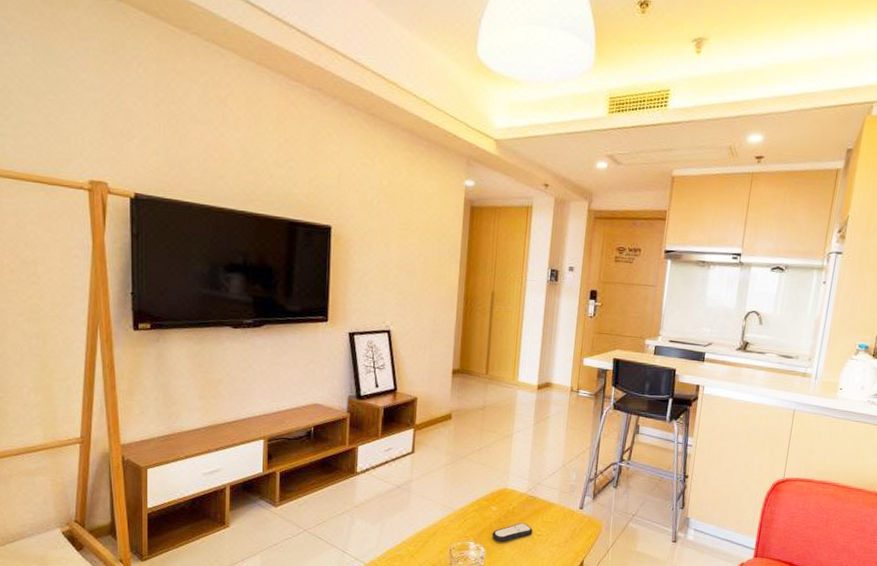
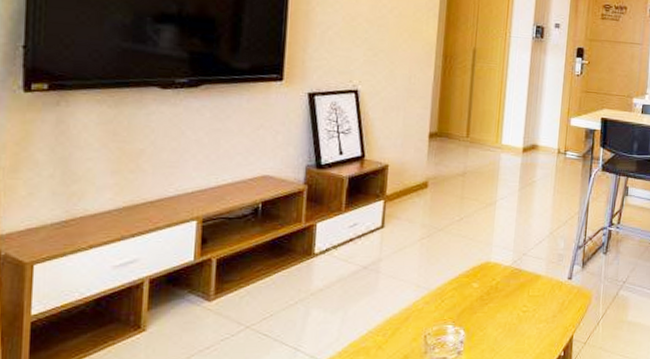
remote control: present [492,523,533,542] -> none [472,299,518,322]

